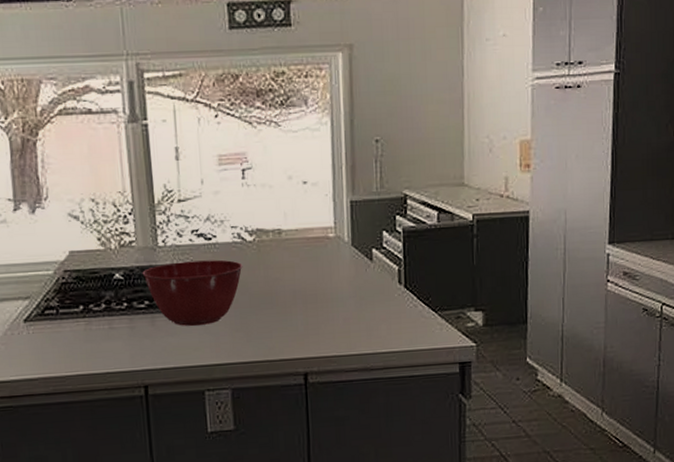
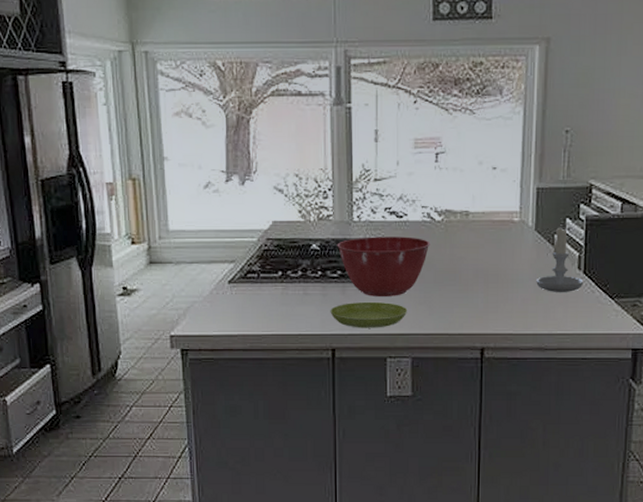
saucer: none [139,331,224,362] -> present [330,302,408,328]
candle: none [356,239,406,309] -> present [536,226,584,292]

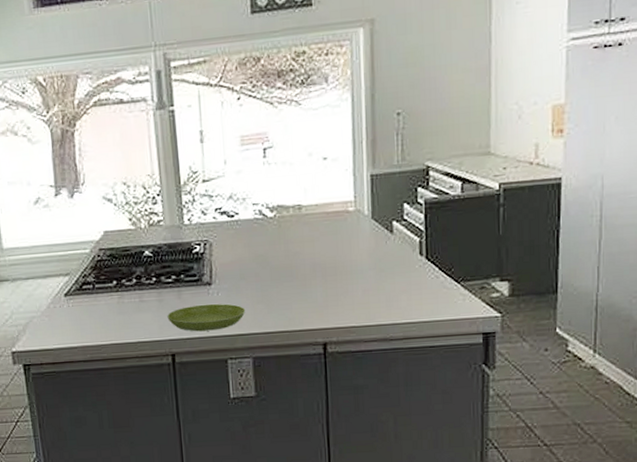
mixing bowl: present [337,236,430,296] -> none [169,235,264,299]
candle: present [536,226,584,292] -> none [376,212,427,281]

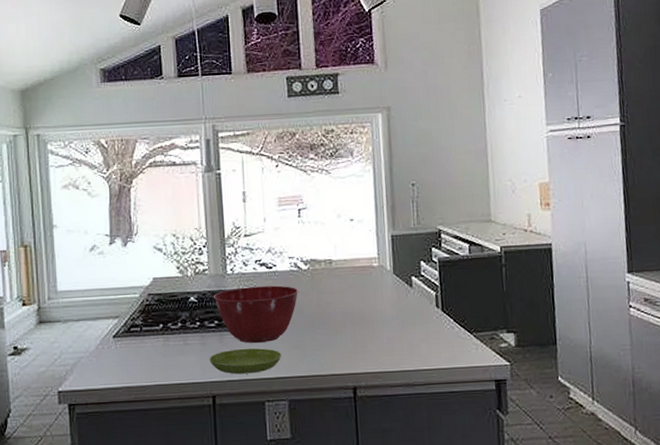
mixing bowl: none [169,235,264,299] -> present [213,285,299,343]

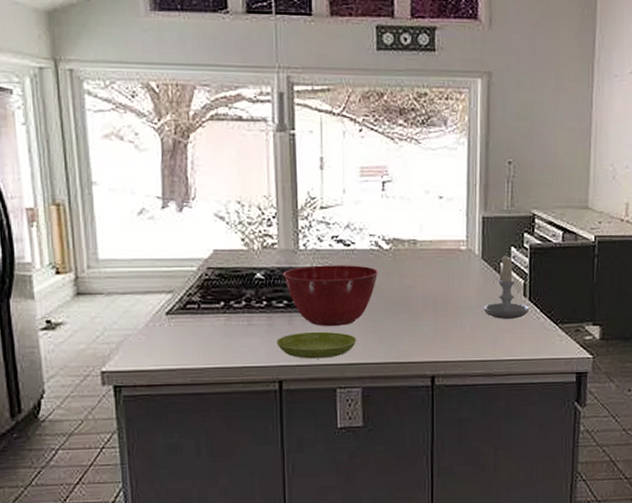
candle: none [399,268,443,330] -> present [484,254,529,319]

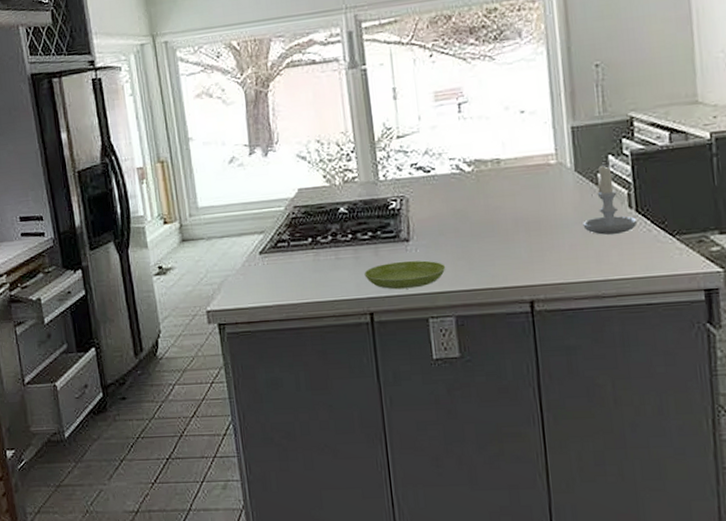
mixing bowl: present [282,265,379,326] -> none [365,190,463,256]

